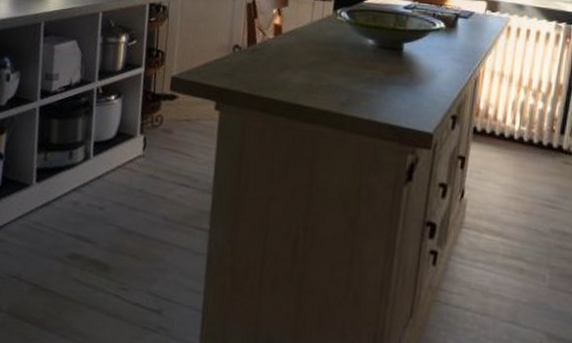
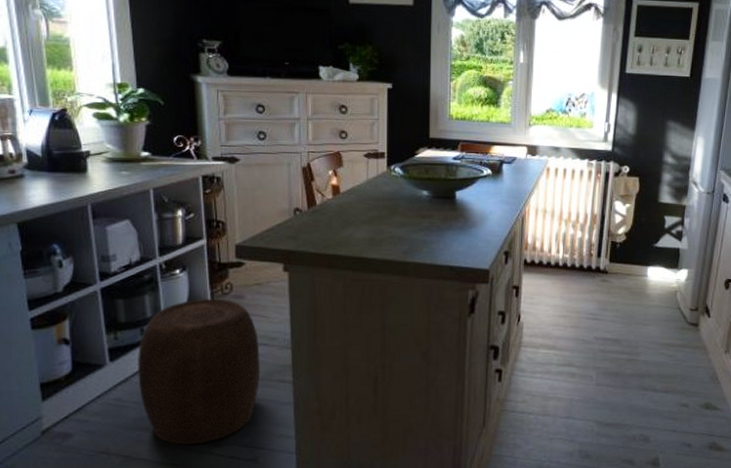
stool: none [58,128,181,285] -> present [138,298,260,445]

